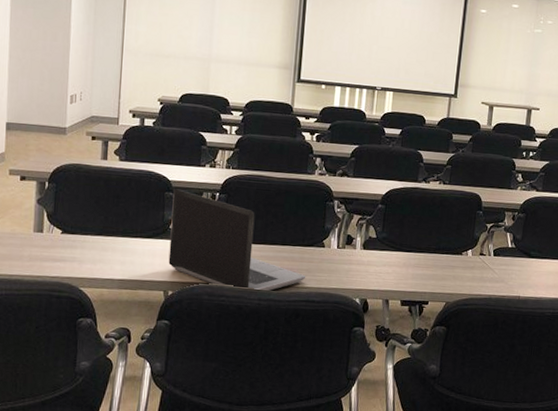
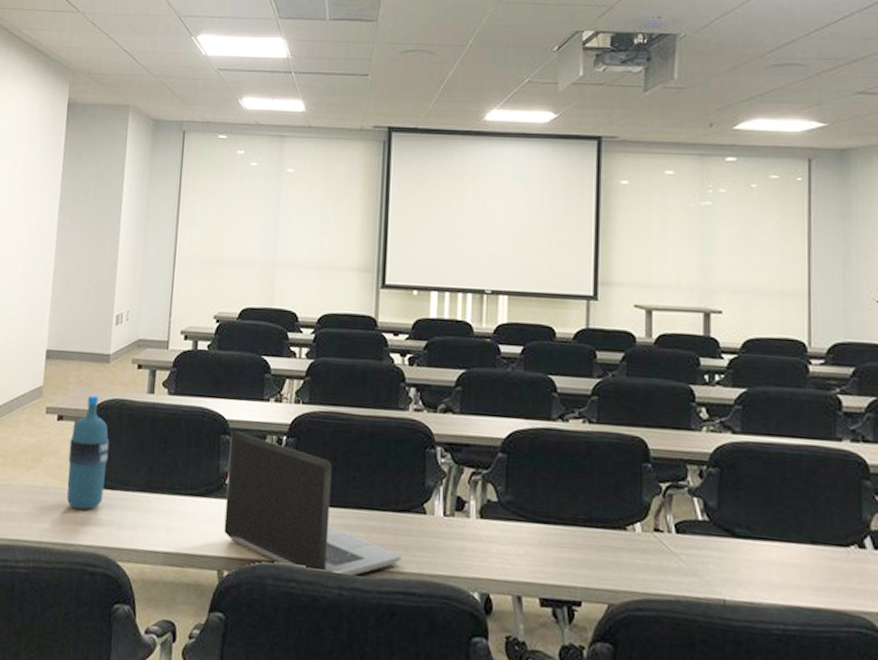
water bottle: none [32,160,69,250] -> present [67,395,110,510]

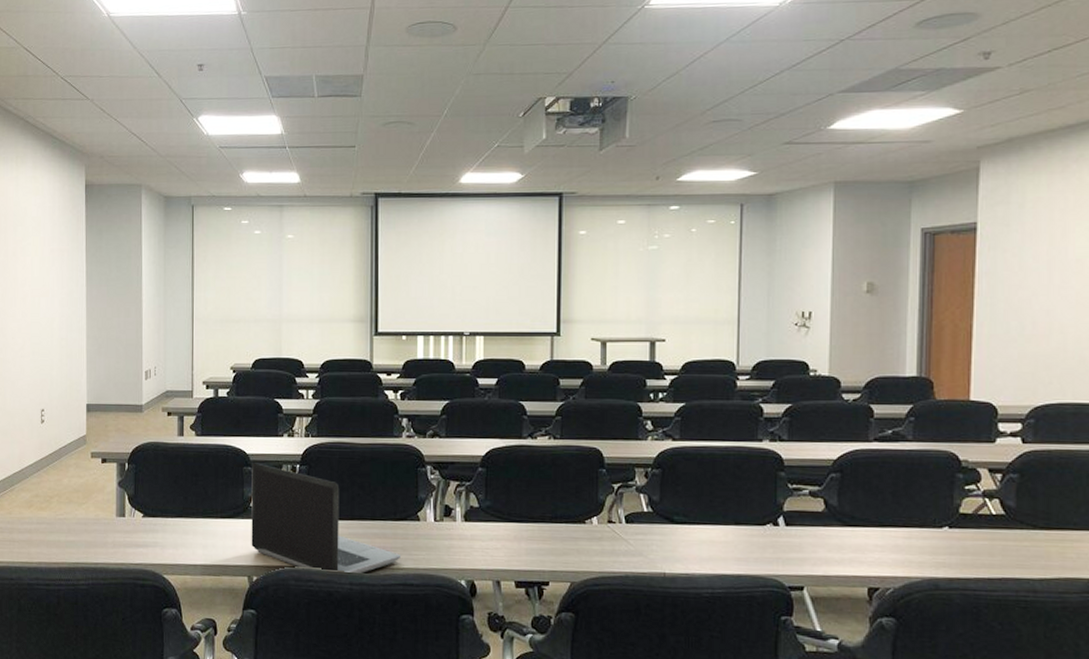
water bottle: present [67,395,110,510] -> none [114,440,148,536]

